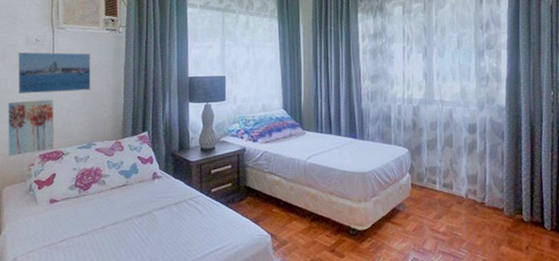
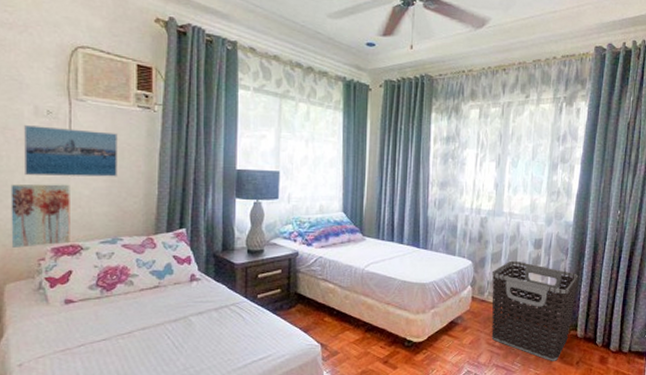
clothes hamper: none [428,146,518,247] -> present [491,260,579,361]

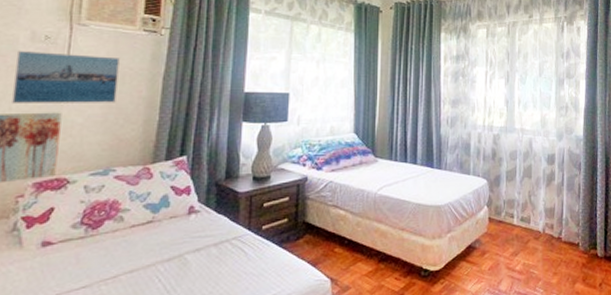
clothes hamper: present [491,260,579,361] -> none [507,177,594,285]

